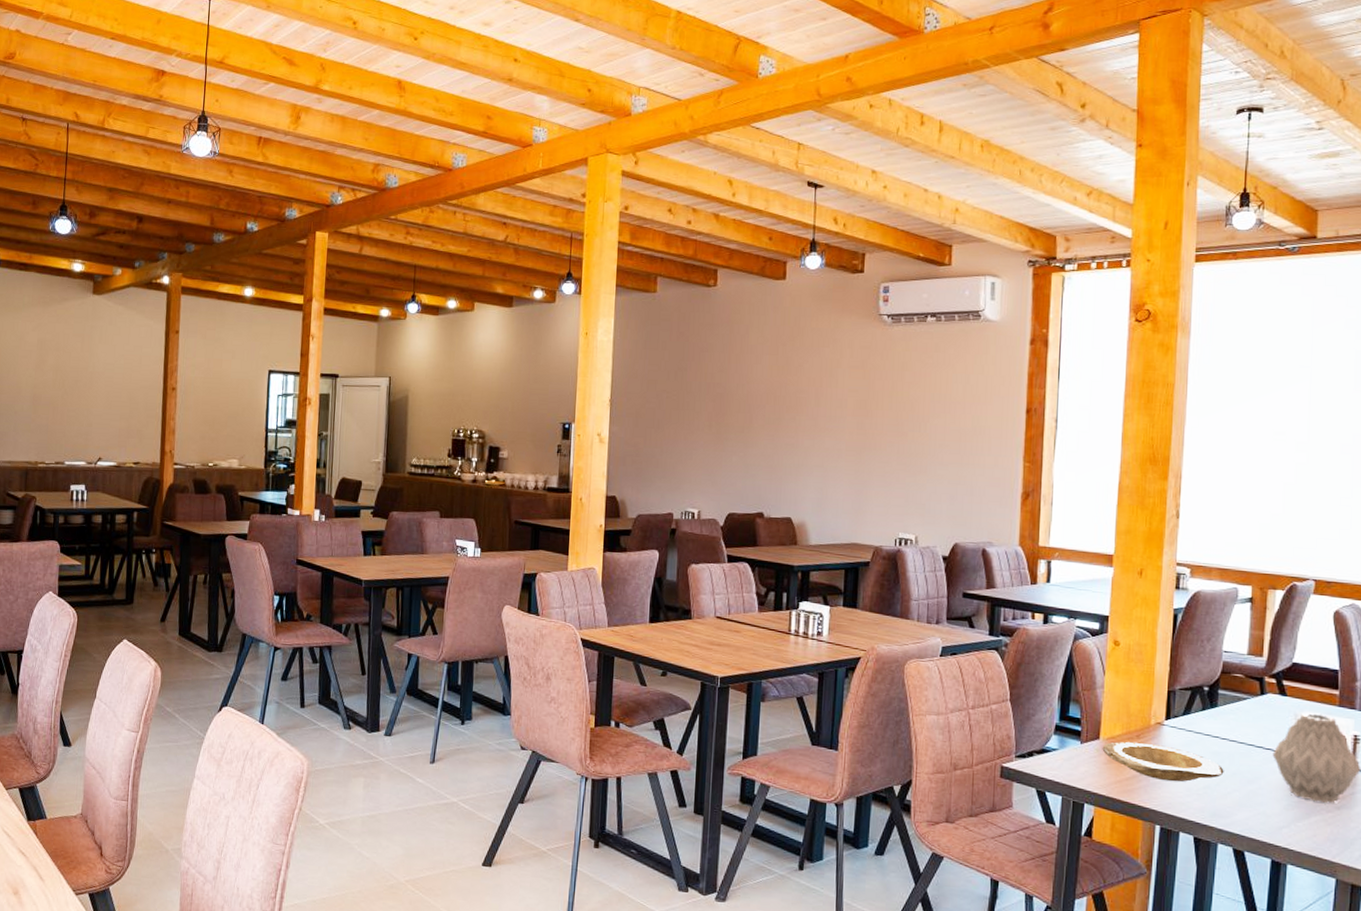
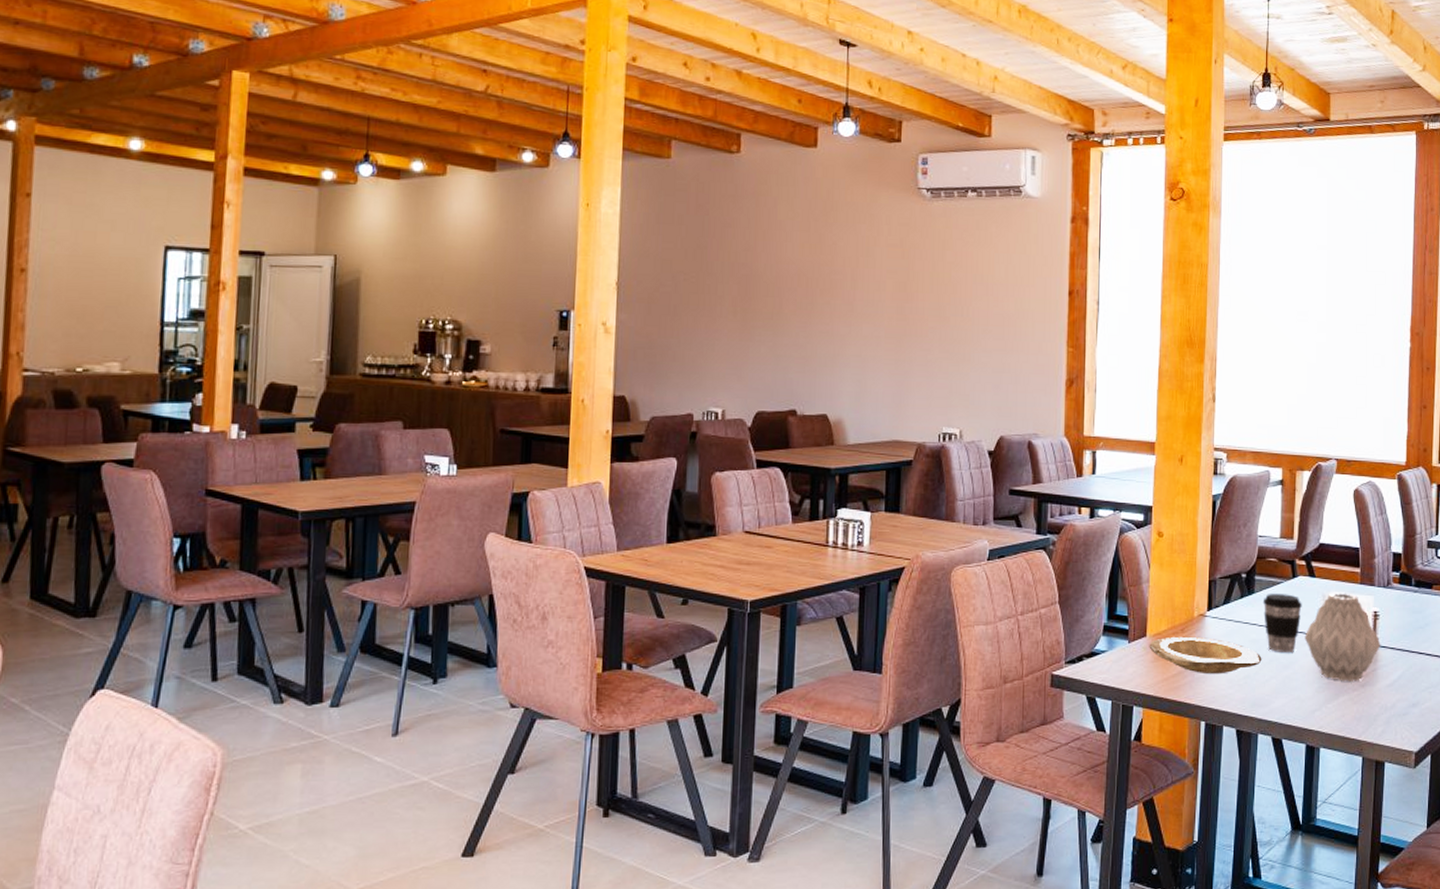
coffee cup: none [1226,708,1271,769] -> present [1262,594,1302,654]

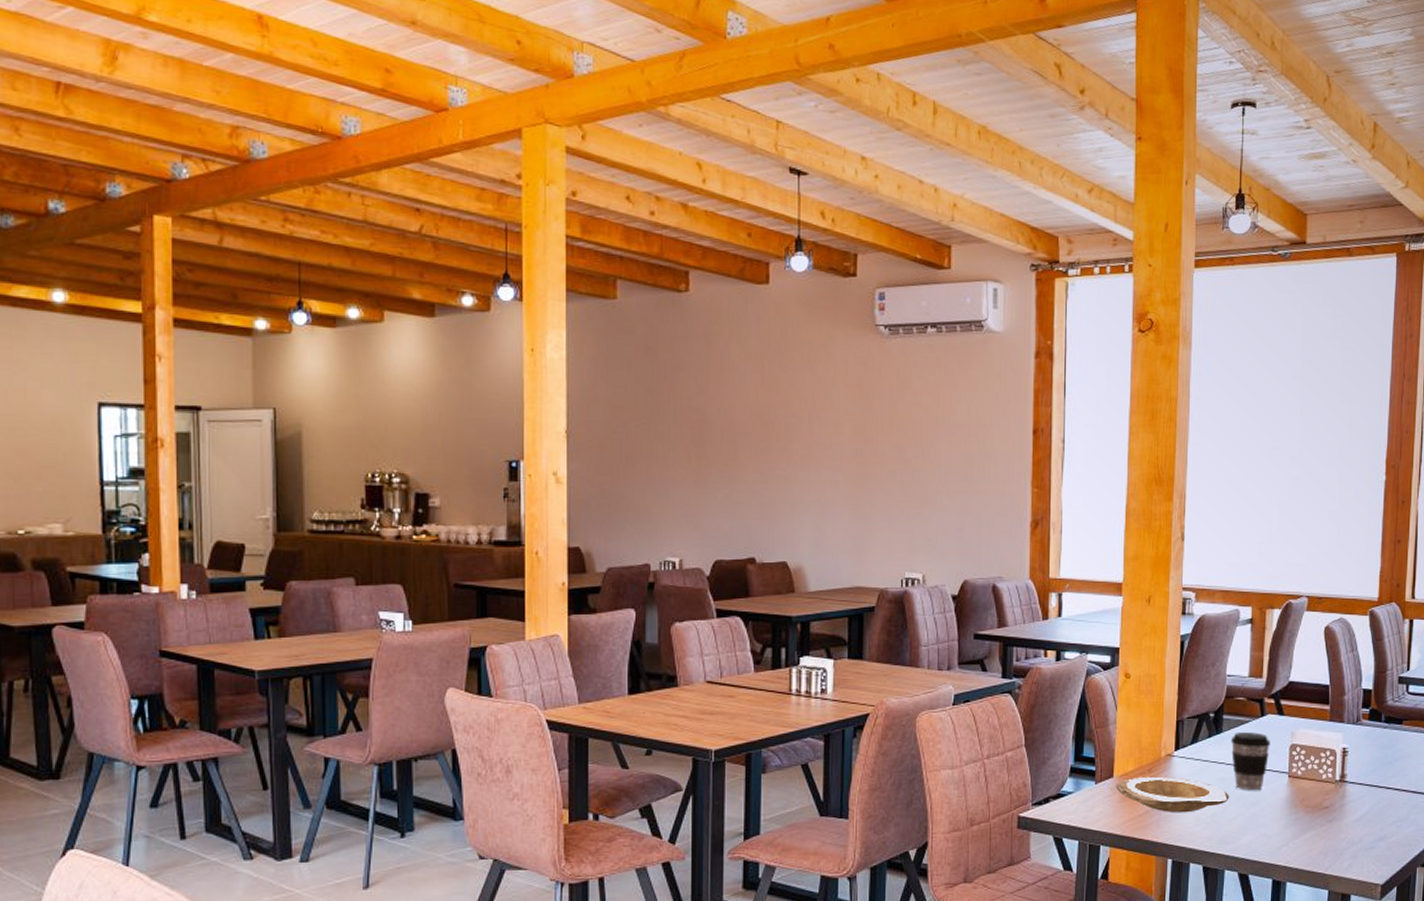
vase: present [1304,593,1381,682] -> none [1272,730,1349,817]

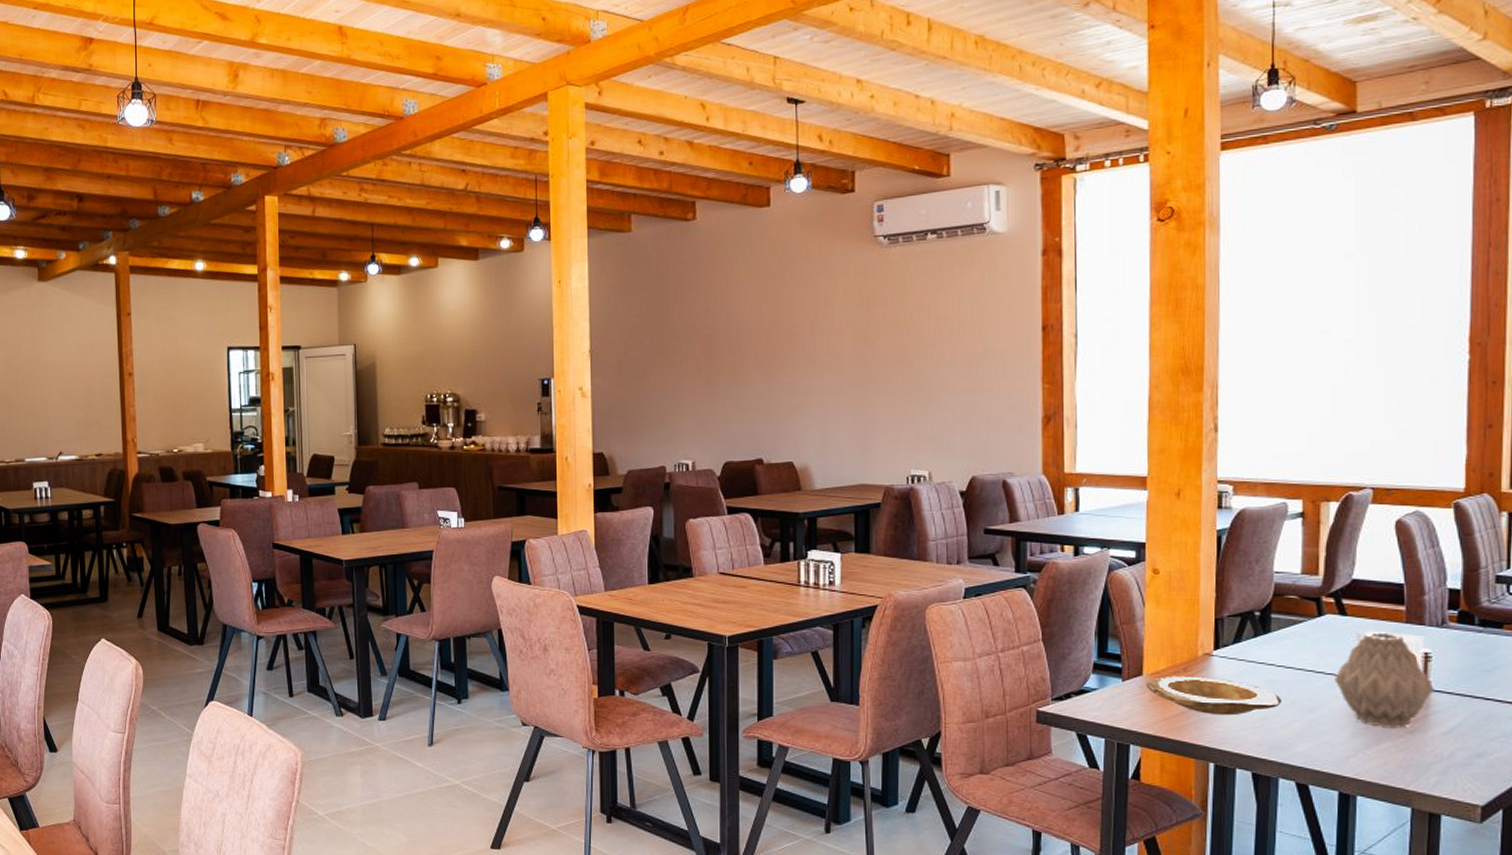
coffee cup: present [1230,732,1270,791] -> none [1281,633,1331,696]
vase: none [1272,730,1349,817] -> present [1334,632,1434,727]

